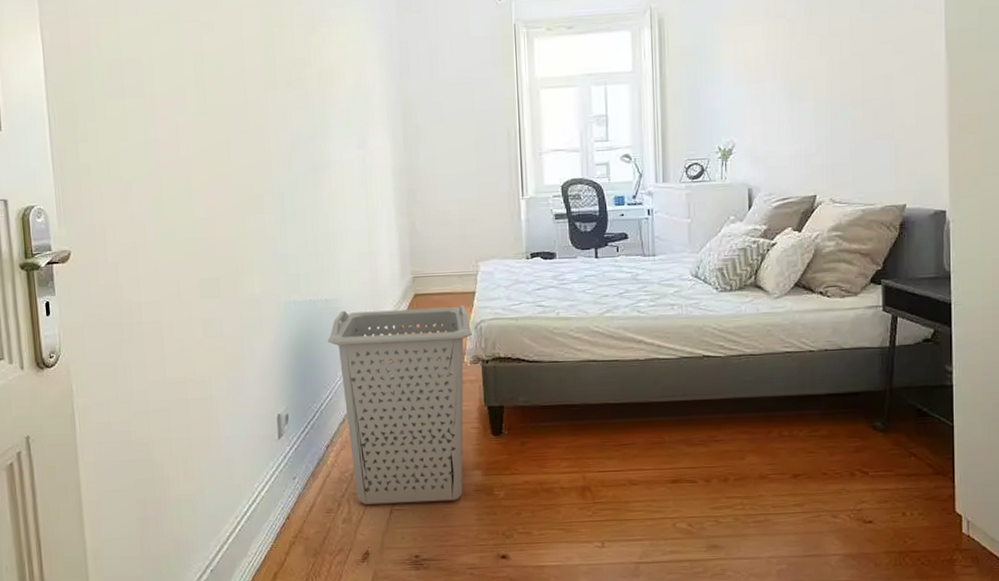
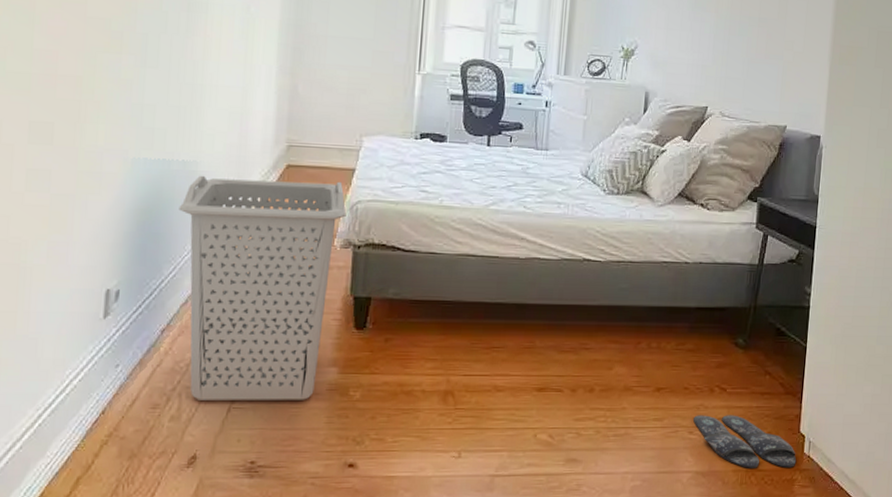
slippers: none [836,497,955,550] -> present [693,415,797,468]

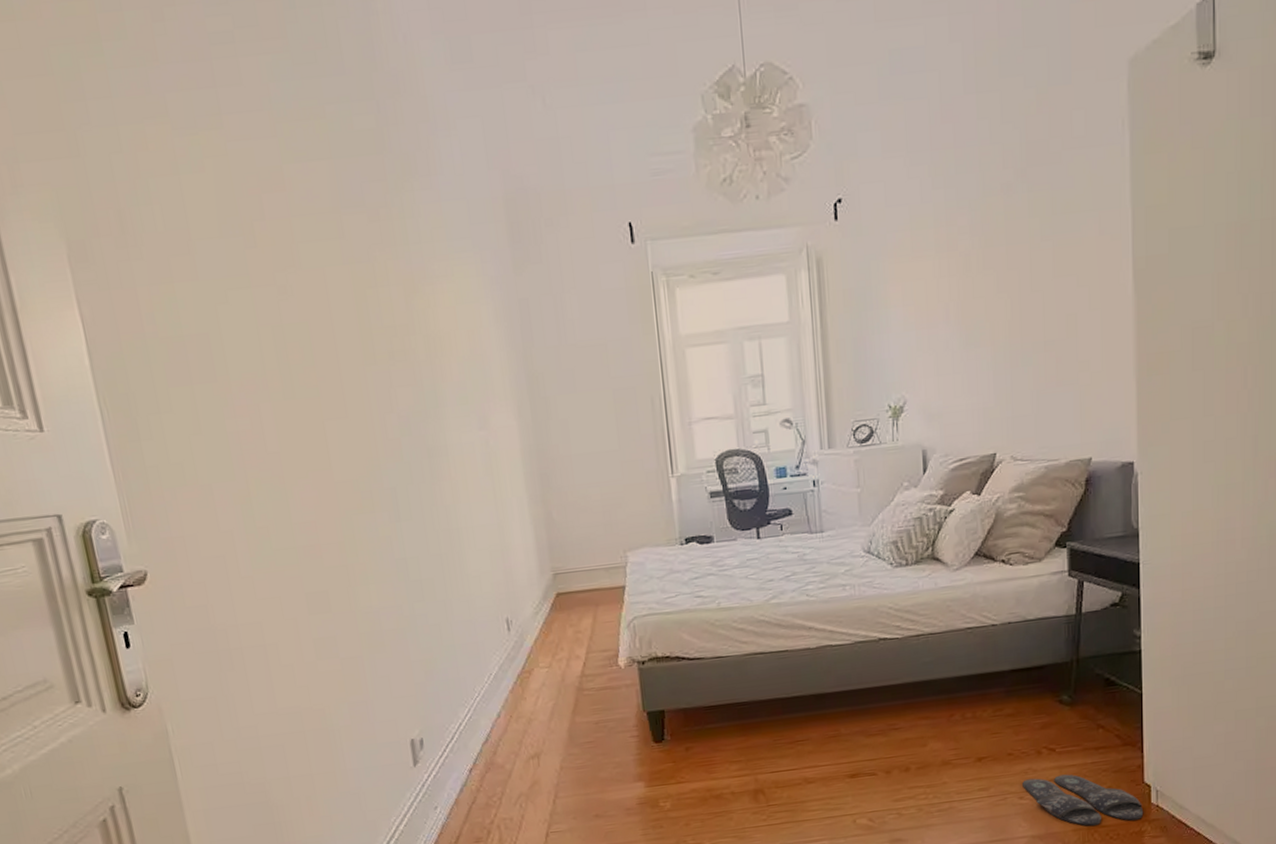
laundry basket: present [178,175,347,400] -> none [460,601,625,830]

